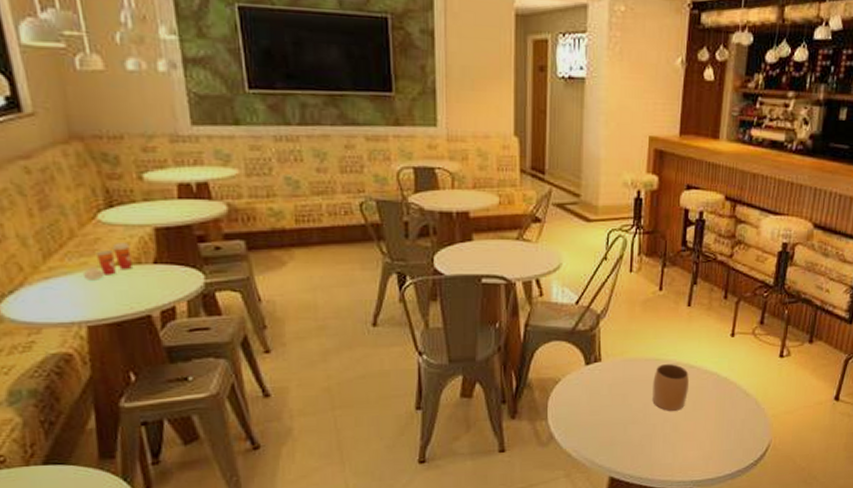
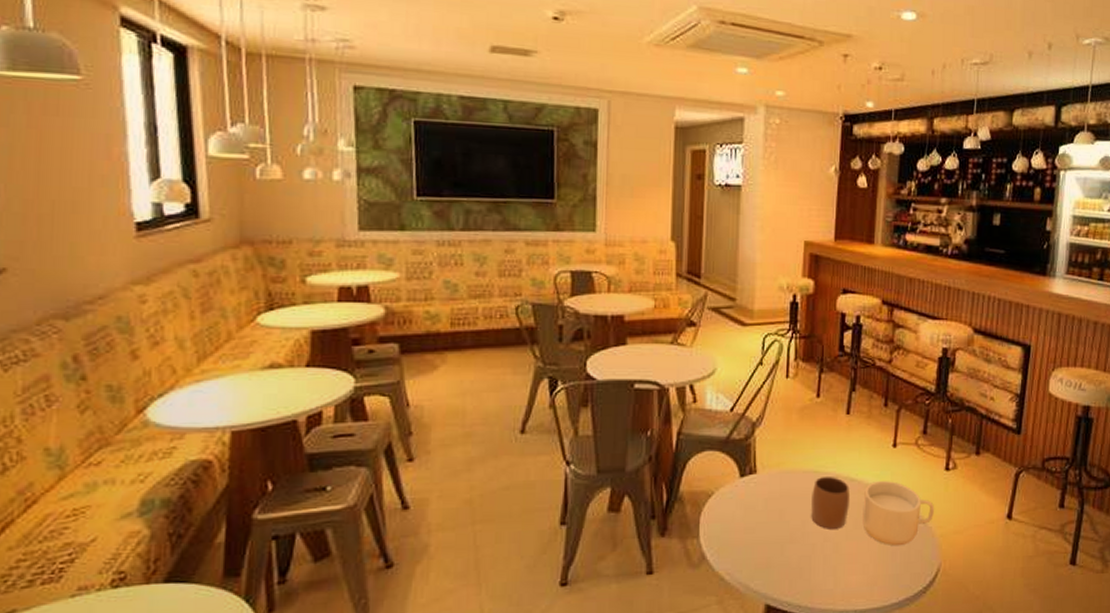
beverage cup: present [84,243,132,282] -> none [235,345,285,385]
cup: none [700,367,767,426] -> present [862,481,934,546]

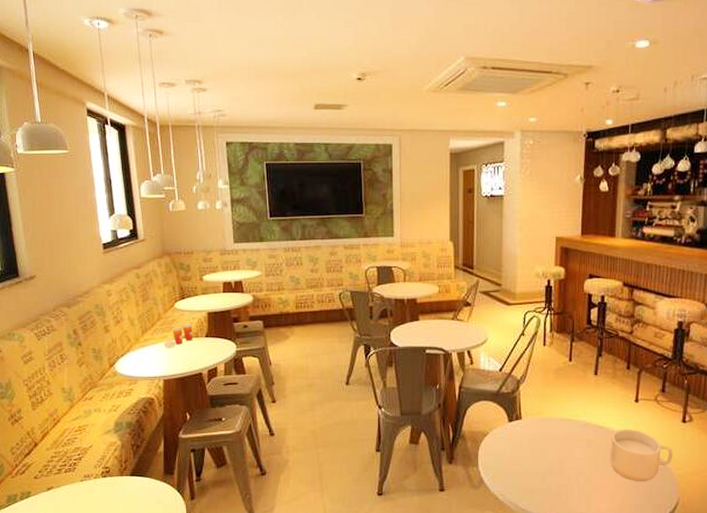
beverage cup: none [235,345,285,385] -> present [164,323,193,349]
mug: present [811,477,851,529] -> none [567,424,600,465]

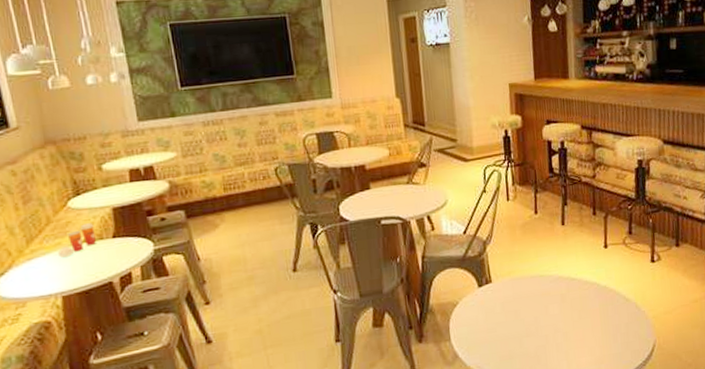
cup: present [610,429,672,482] -> none [584,276,645,330]

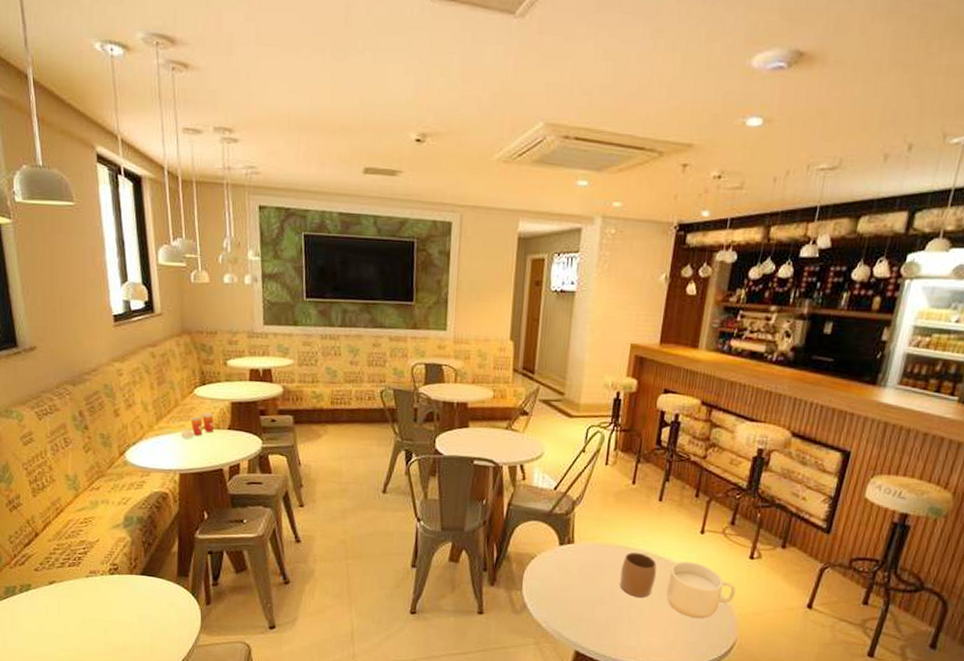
mug: none [540,278,573,322] -> present [620,552,657,598]
cup: none [584,276,645,330] -> present [666,561,736,619]

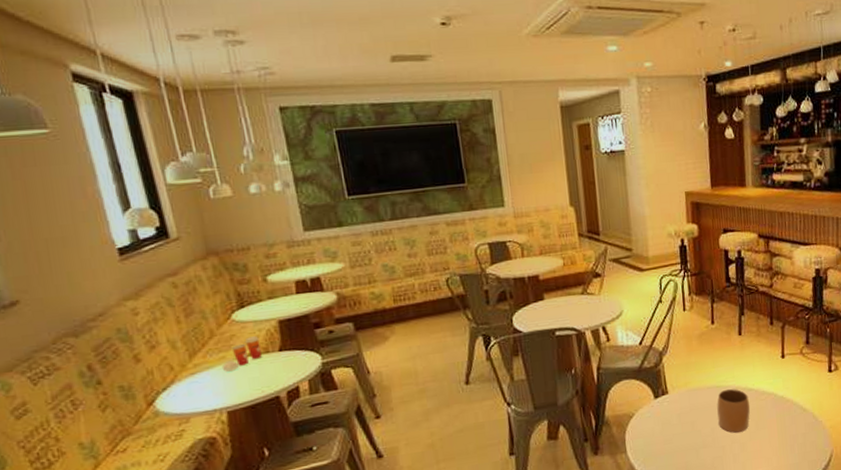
cup: present [666,561,736,619] -> none [761,386,823,440]

